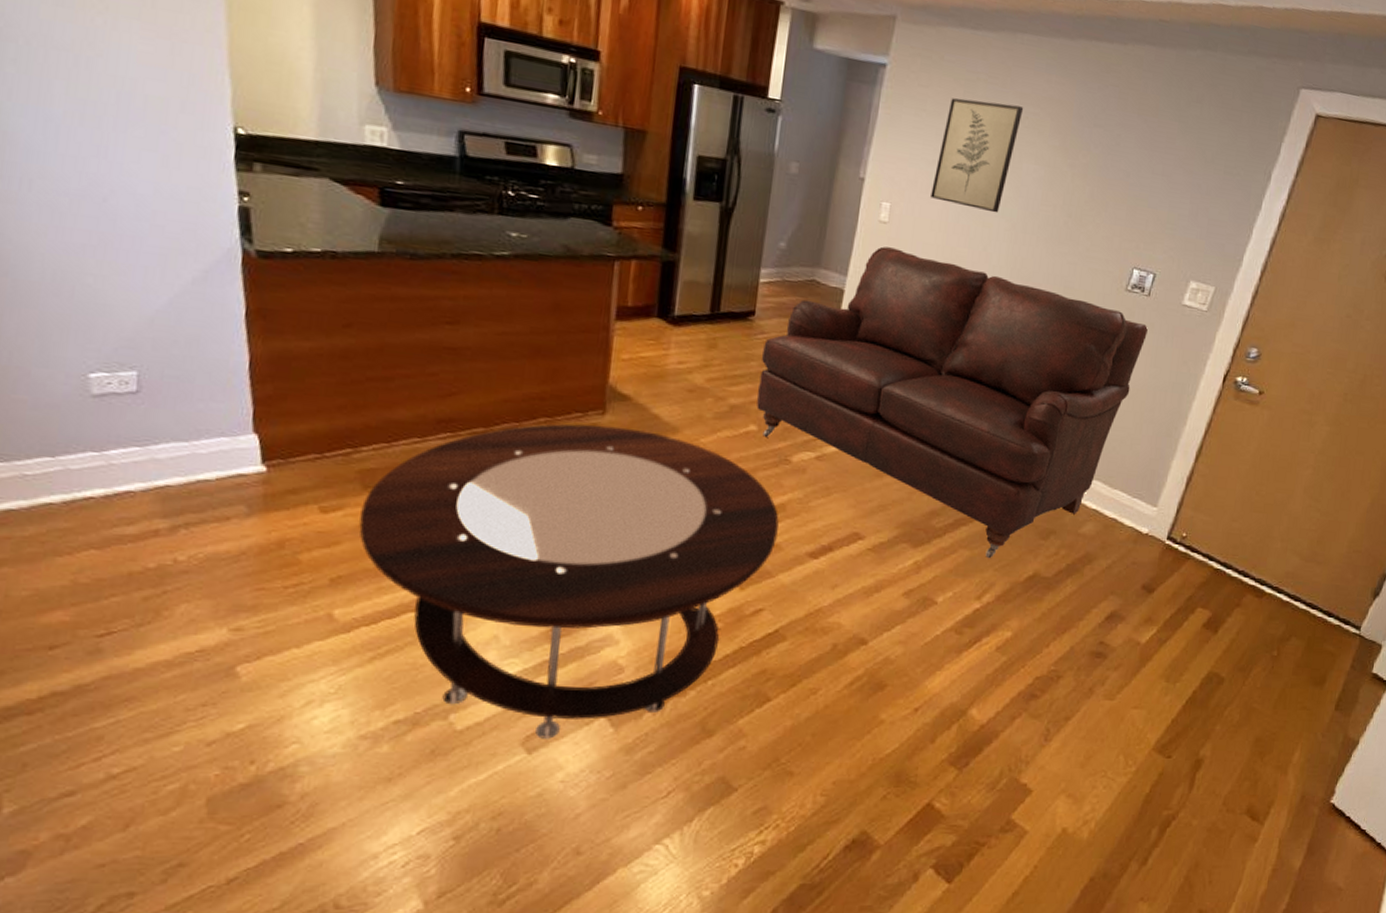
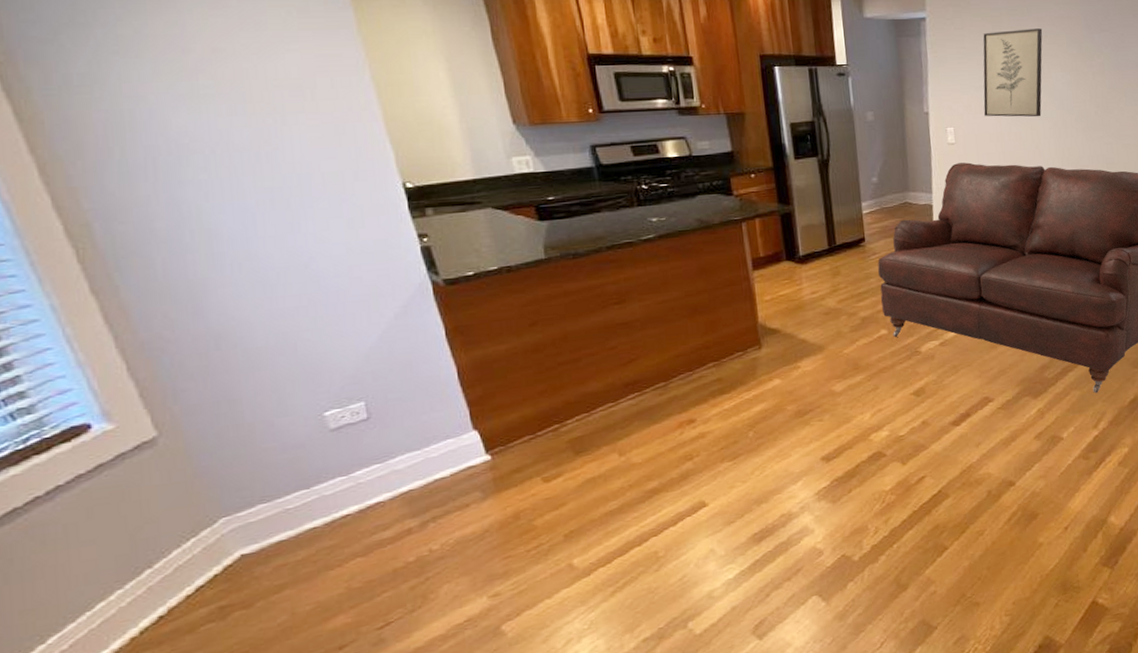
coffee table: present [359,424,779,739] -> none [577,354,923,625]

